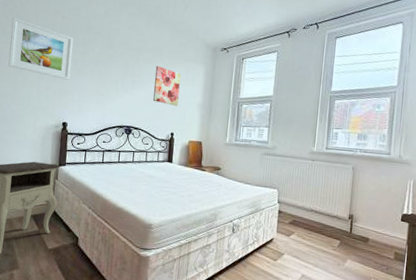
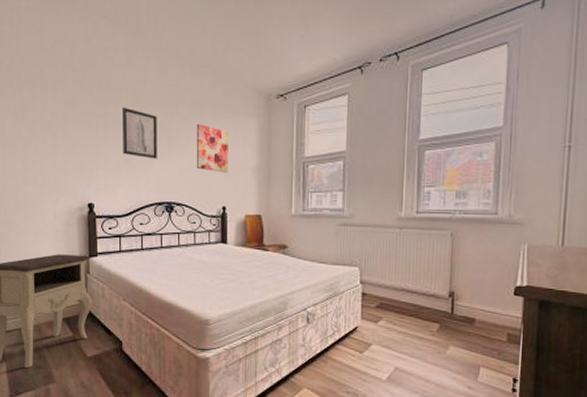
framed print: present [8,17,73,80] -> none [11,75,91,150]
wall art: none [95,48,125,91] -> present [123,107,157,159]

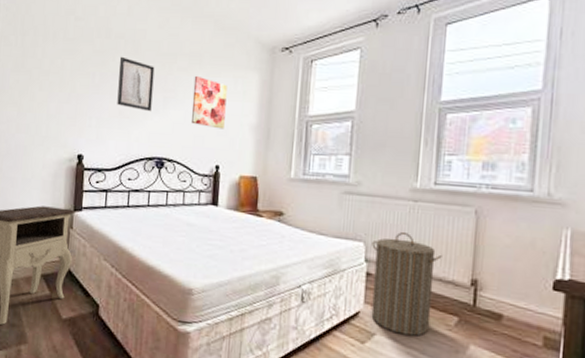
laundry hamper: none [366,256,425,343] -> present [371,232,442,336]

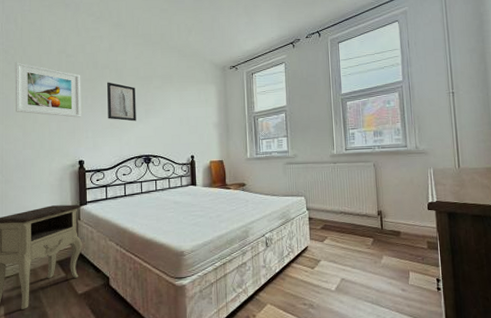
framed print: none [12,22,90,99] -> present [15,62,82,118]
wall art: present [191,75,228,129] -> none [167,91,194,129]
laundry hamper: present [371,232,442,336] -> none [310,186,357,257]

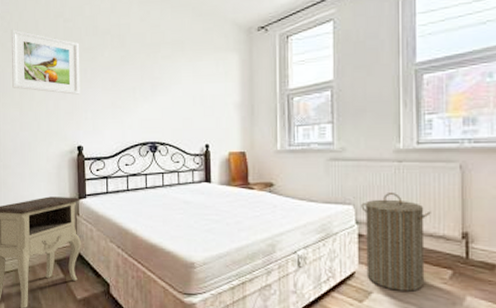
wall art: present [107,82,136,122] -> none [108,51,141,100]
laundry hamper: none [310,186,357,257] -> present [361,193,431,292]

